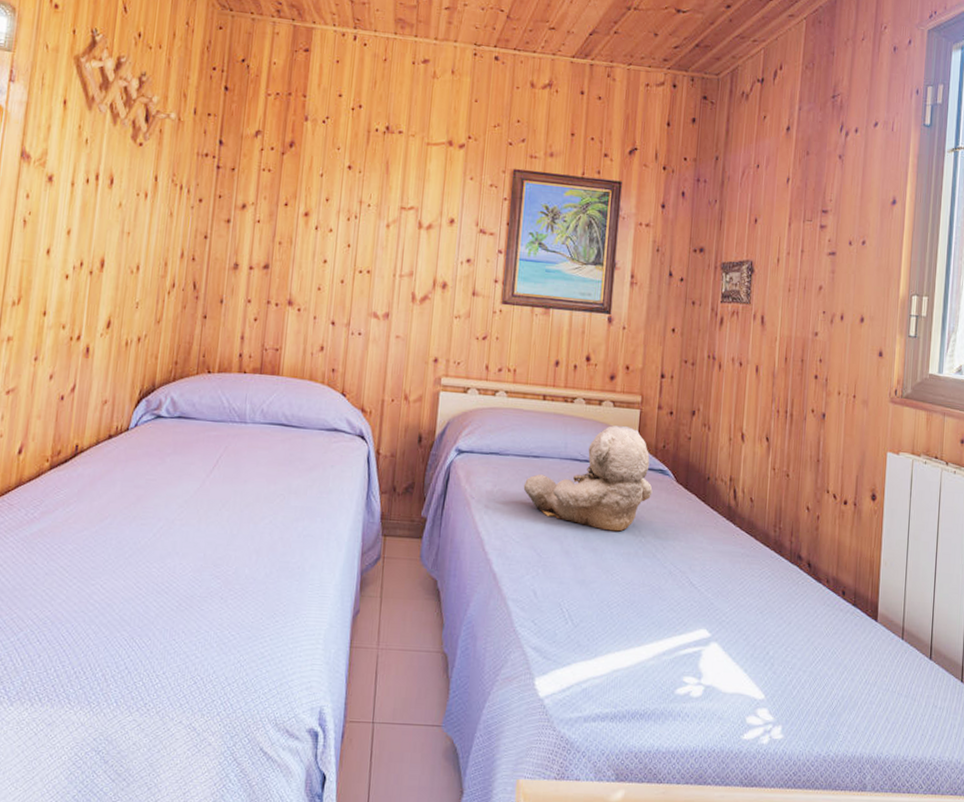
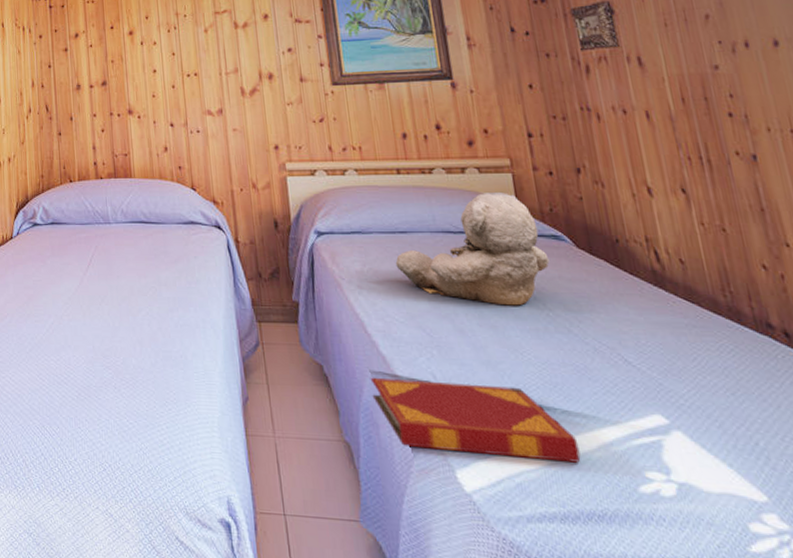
hardback book: none [477,592,639,670] -> present [370,377,581,463]

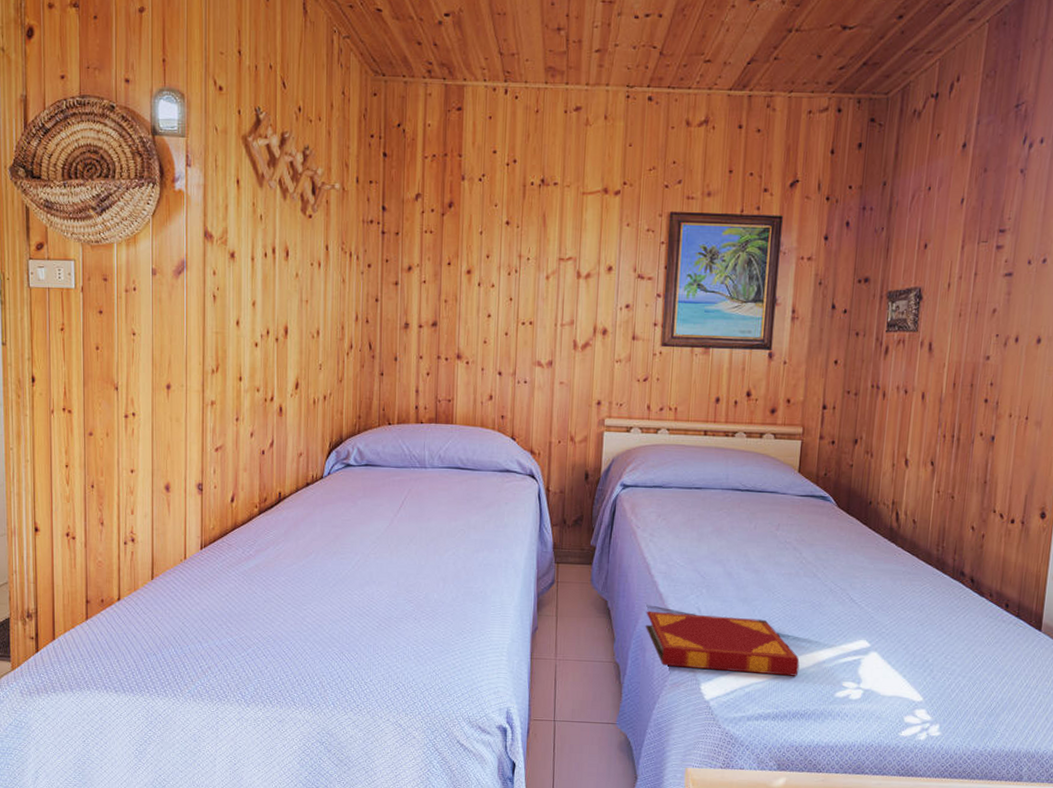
teddy bear: present [395,191,550,306] -> none [686,455,814,554]

